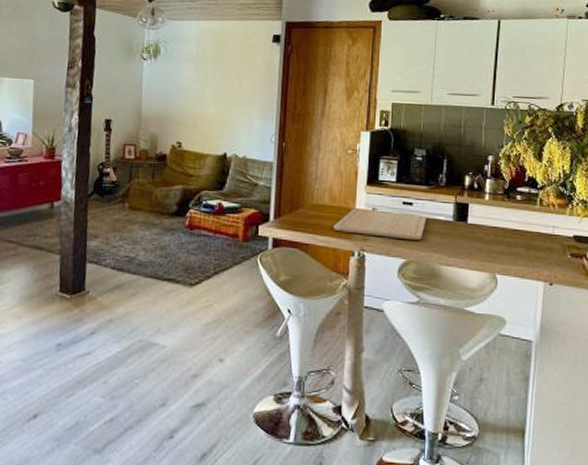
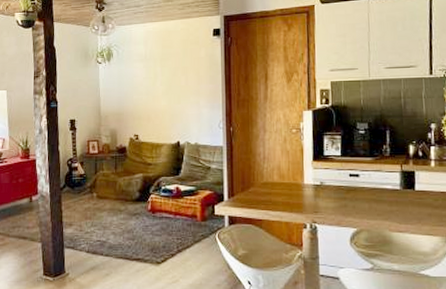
chopping board: present [333,208,427,241] -> none [284,183,374,210]

